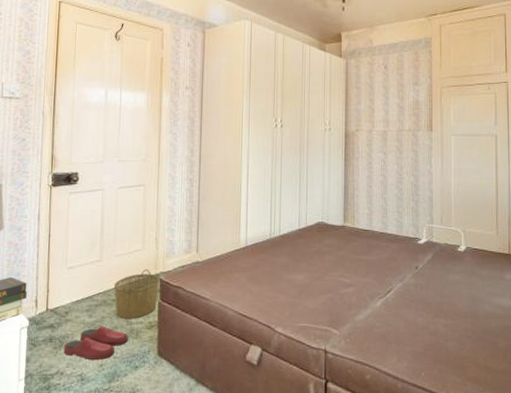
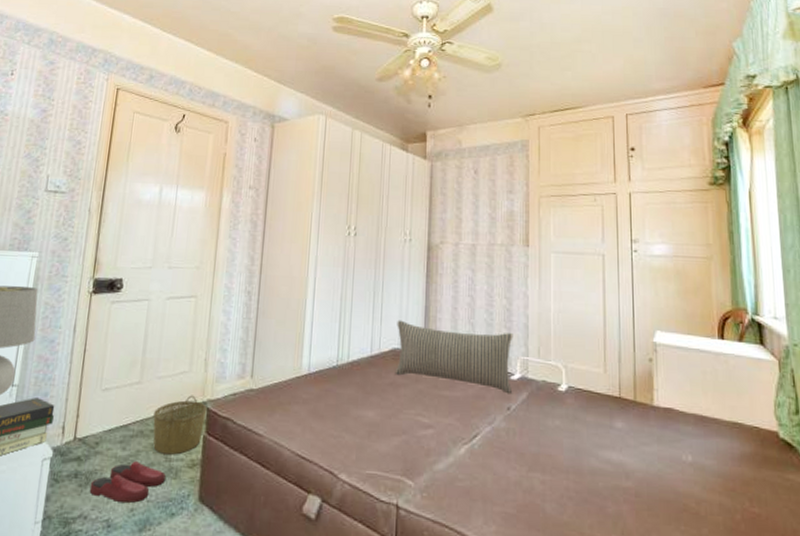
pillow: none [320,198,420,255] -> present [395,320,513,393]

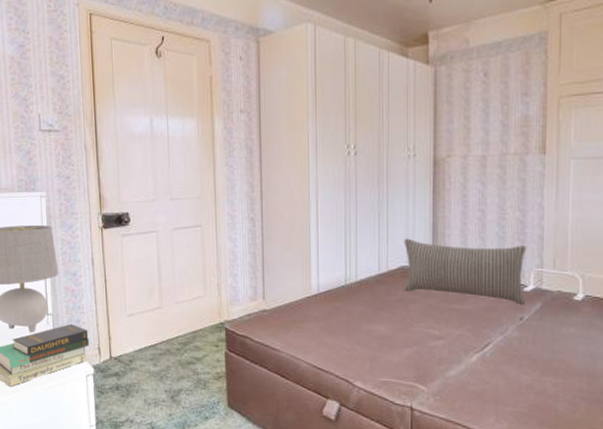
slippers: present [89,461,166,503] -> none [131,375,196,409]
basket: present [153,395,207,455] -> none [177,317,225,369]

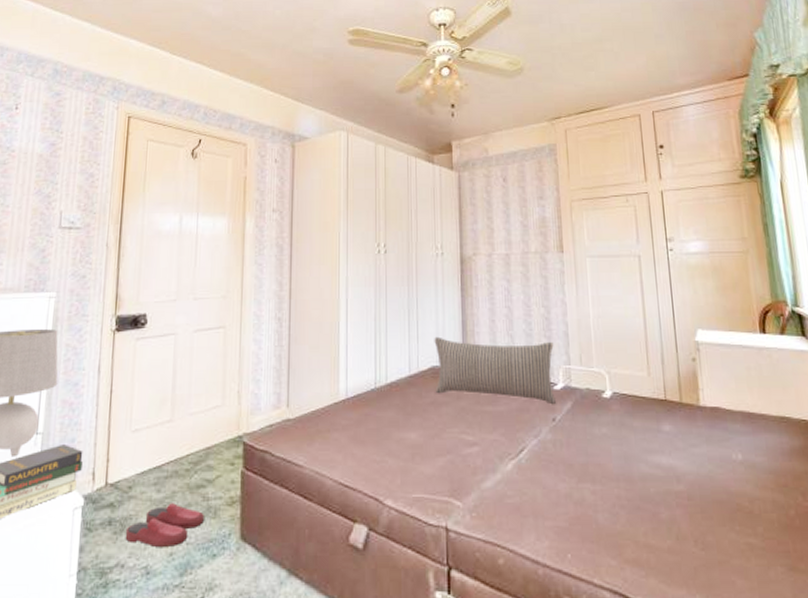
slippers: none [131,375,196,409] -> present [125,503,204,547]

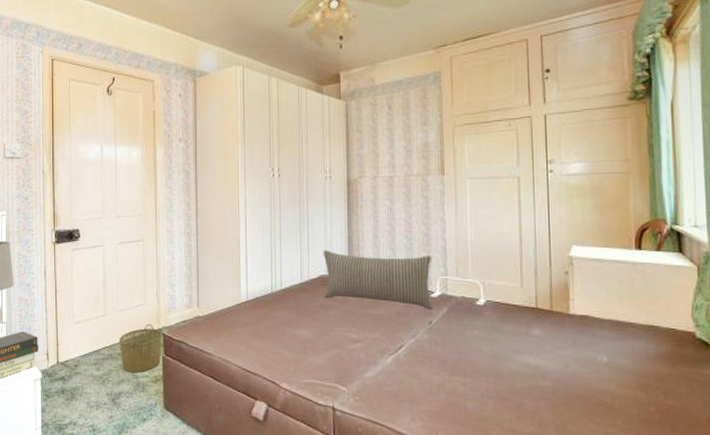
slippers: present [125,503,204,547] -> none [75,379,135,412]
basket: none [188,429,243,493] -> present [119,323,163,373]

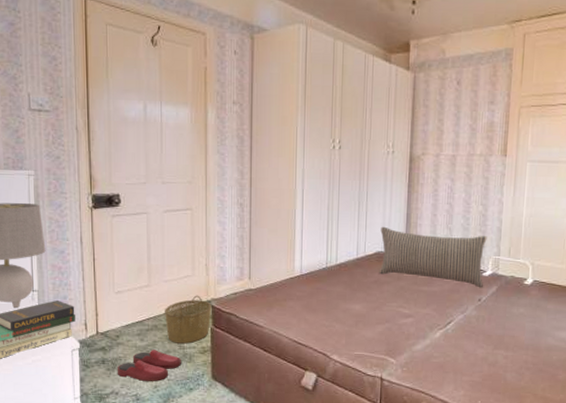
slippers: none [75,379,135,412] -> present [117,350,181,381]

